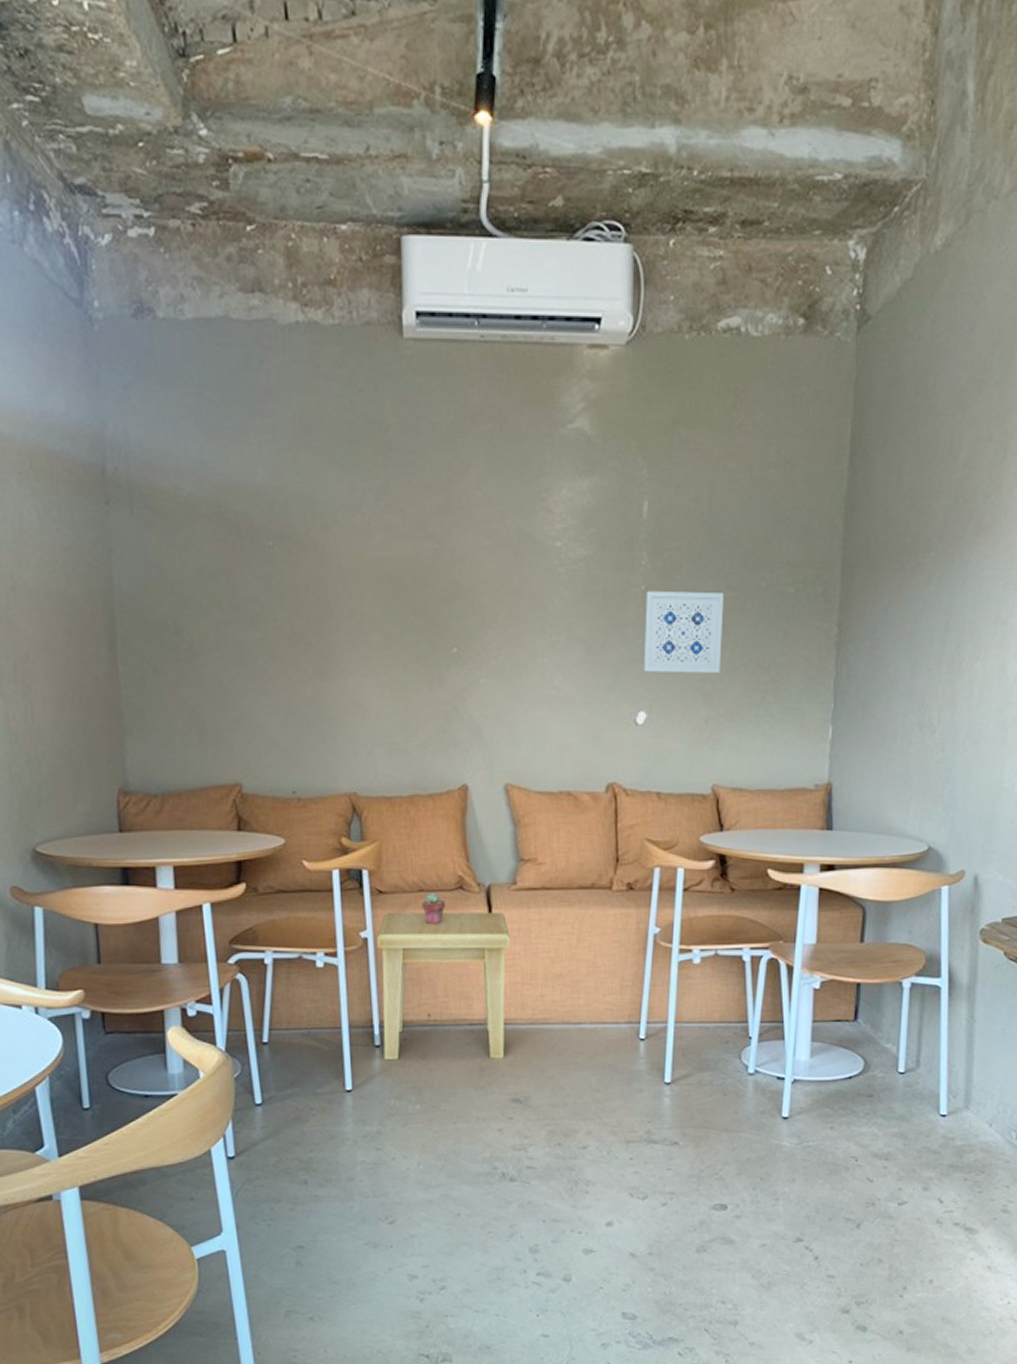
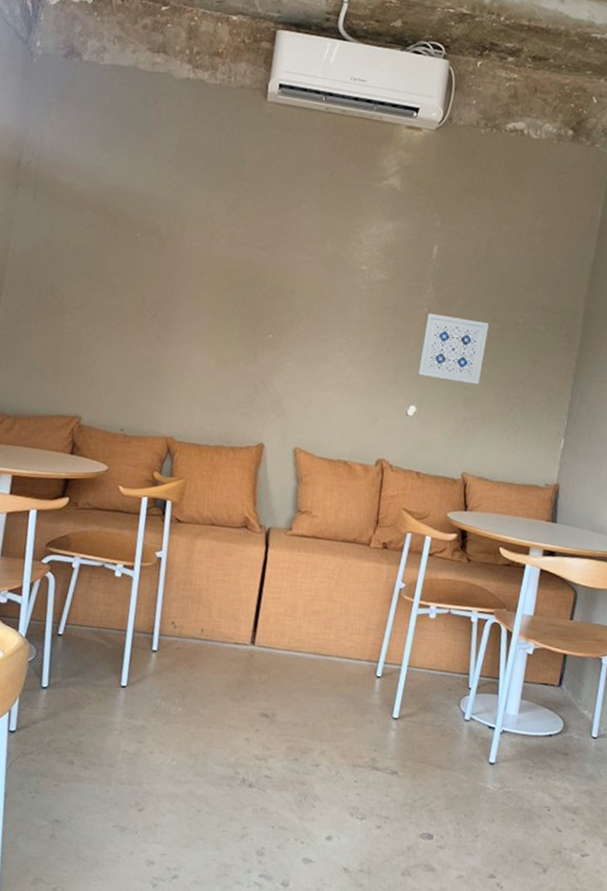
side table: present [376,912,510,1060] -> none [158,538,280,677]
potted succulent: present [422,892,445,925] -> none [211,527,231,555]

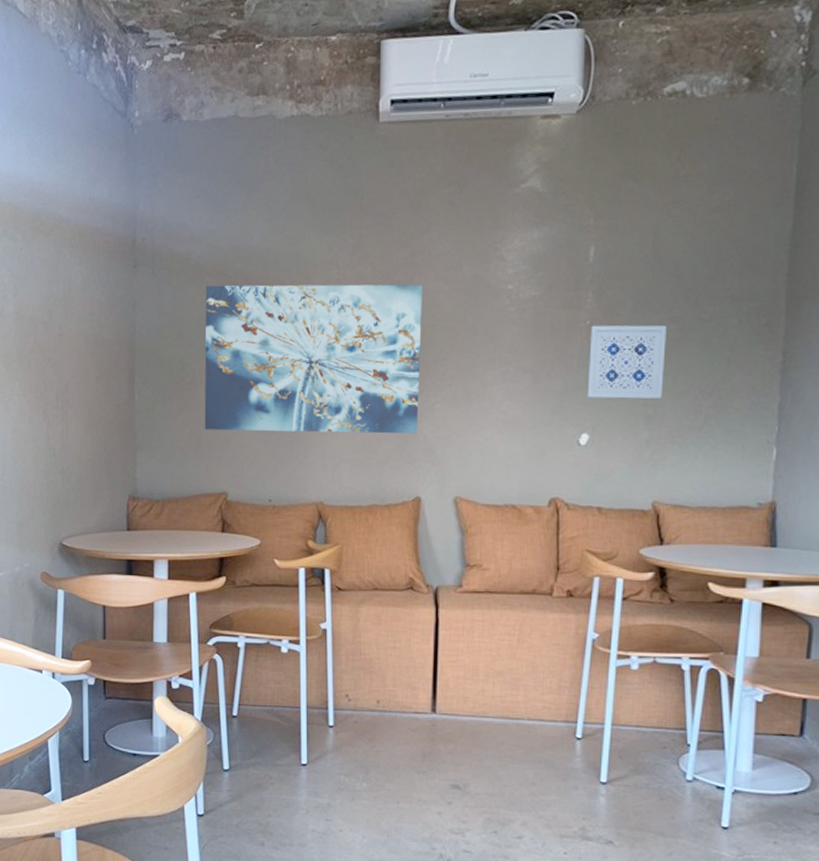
wall art: none [66,218,289,385] -> present [204,284,424,434]

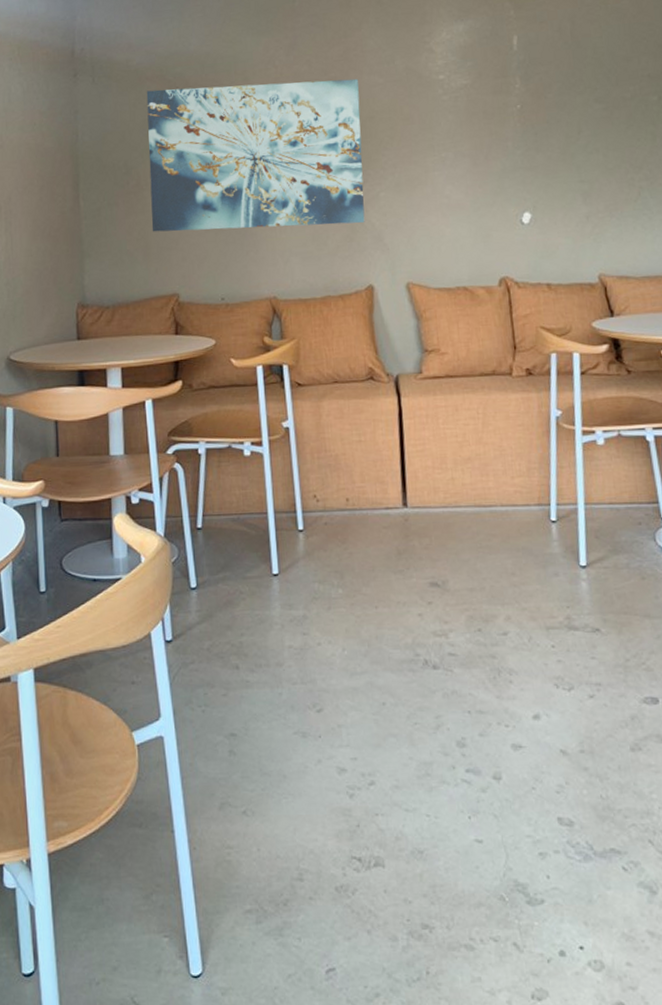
wall art: present [586,325,667,399] -> none [521,105,596,178]

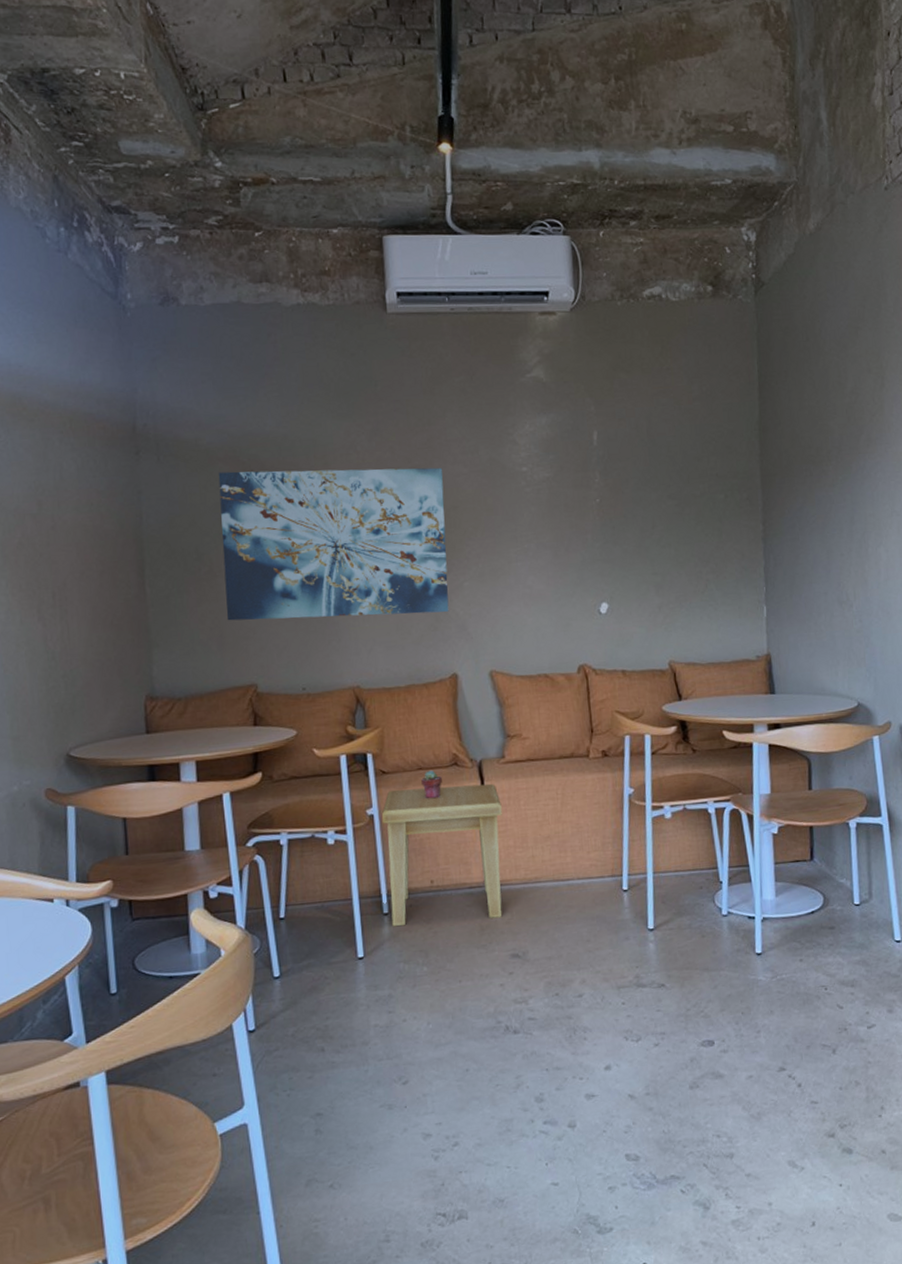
side table: none [297,399,420,544] -> present [381,783,502,926]
potted succulent: none [337,383,358,414] -> present [421,770,442,799]

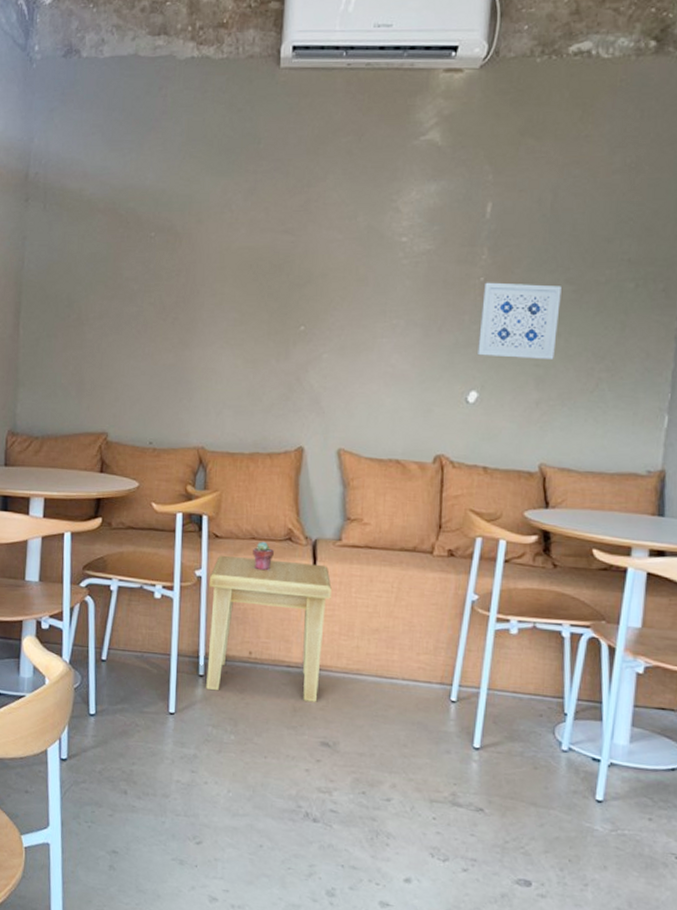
wall art: present [218,467,449,621] -> none [88,223,317,382]
wall art: none [600,501,668,570] -> present [476,282,562,359]

